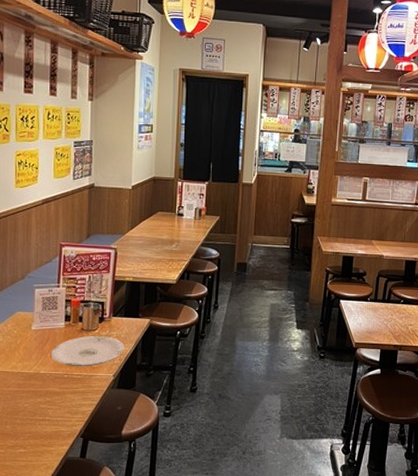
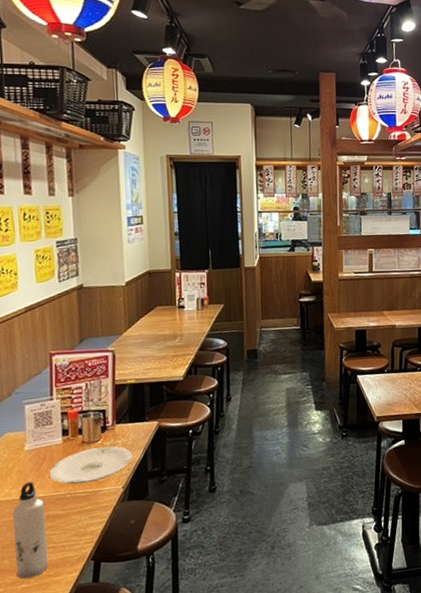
water bottle: none [16,358,44,444] -> present [12,481,49,580]

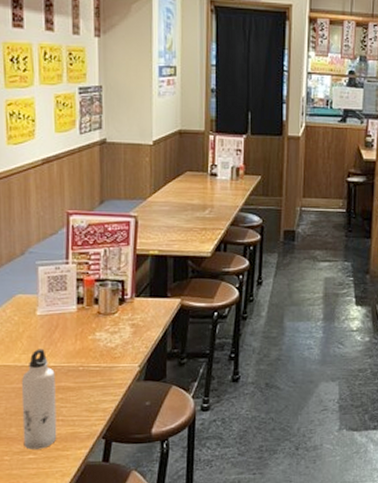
plate: present [49,446,133,485] -> none [61,320,151,358]

